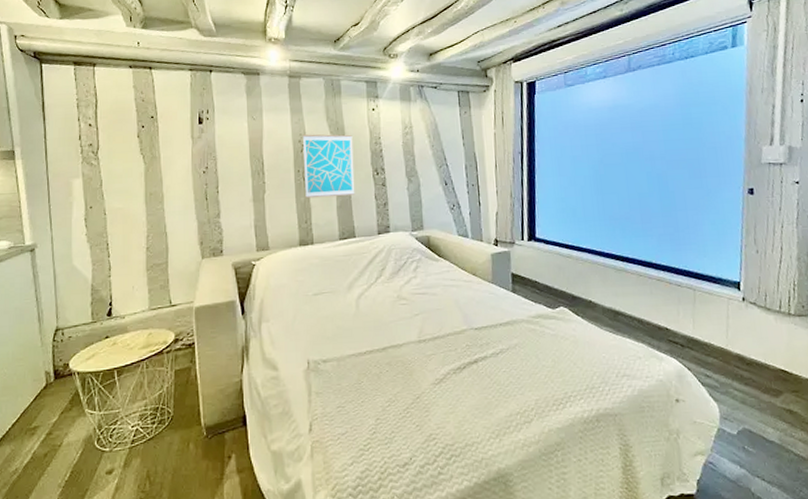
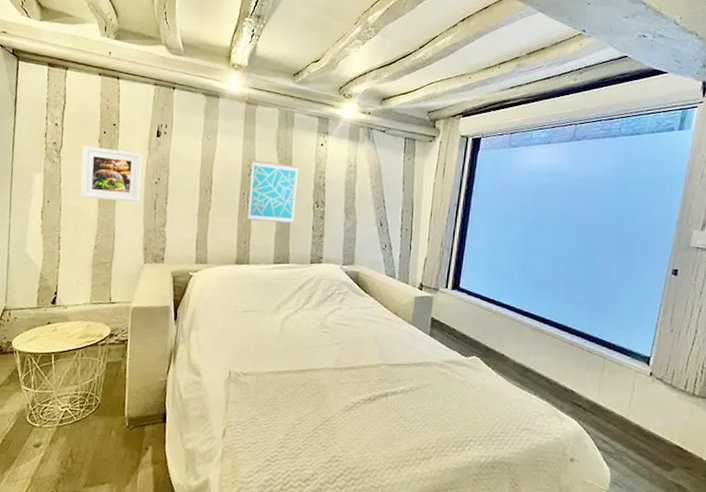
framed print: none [121,143,189,198] -> present [80,146,143,203]

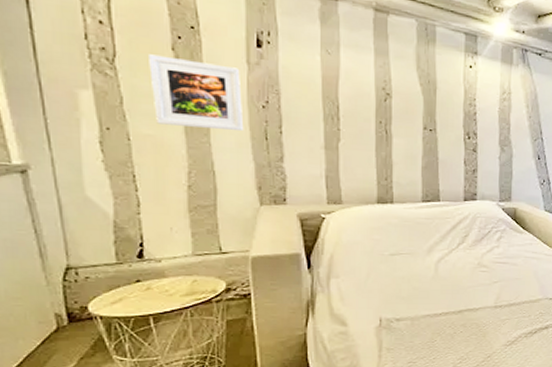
wall art: present [247,160,299,224] -> none [387,81,445,158]

